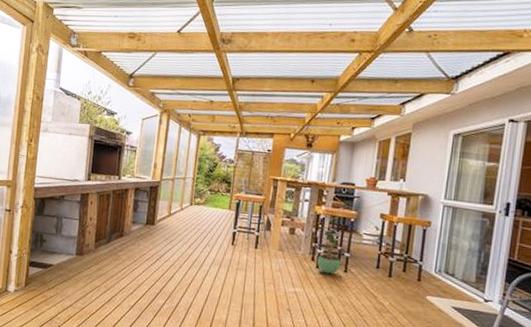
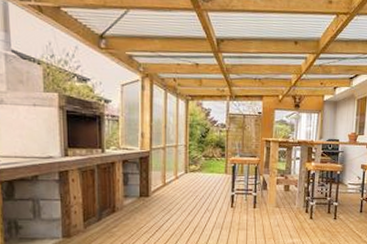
potted plant: present [317,230,341,274] -> none [310,184,330,223]

